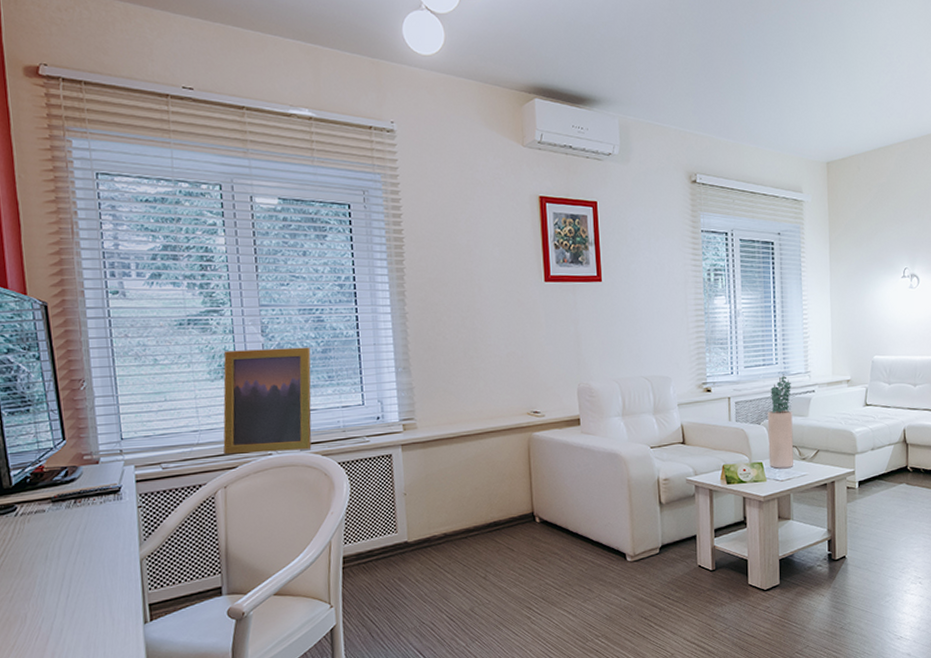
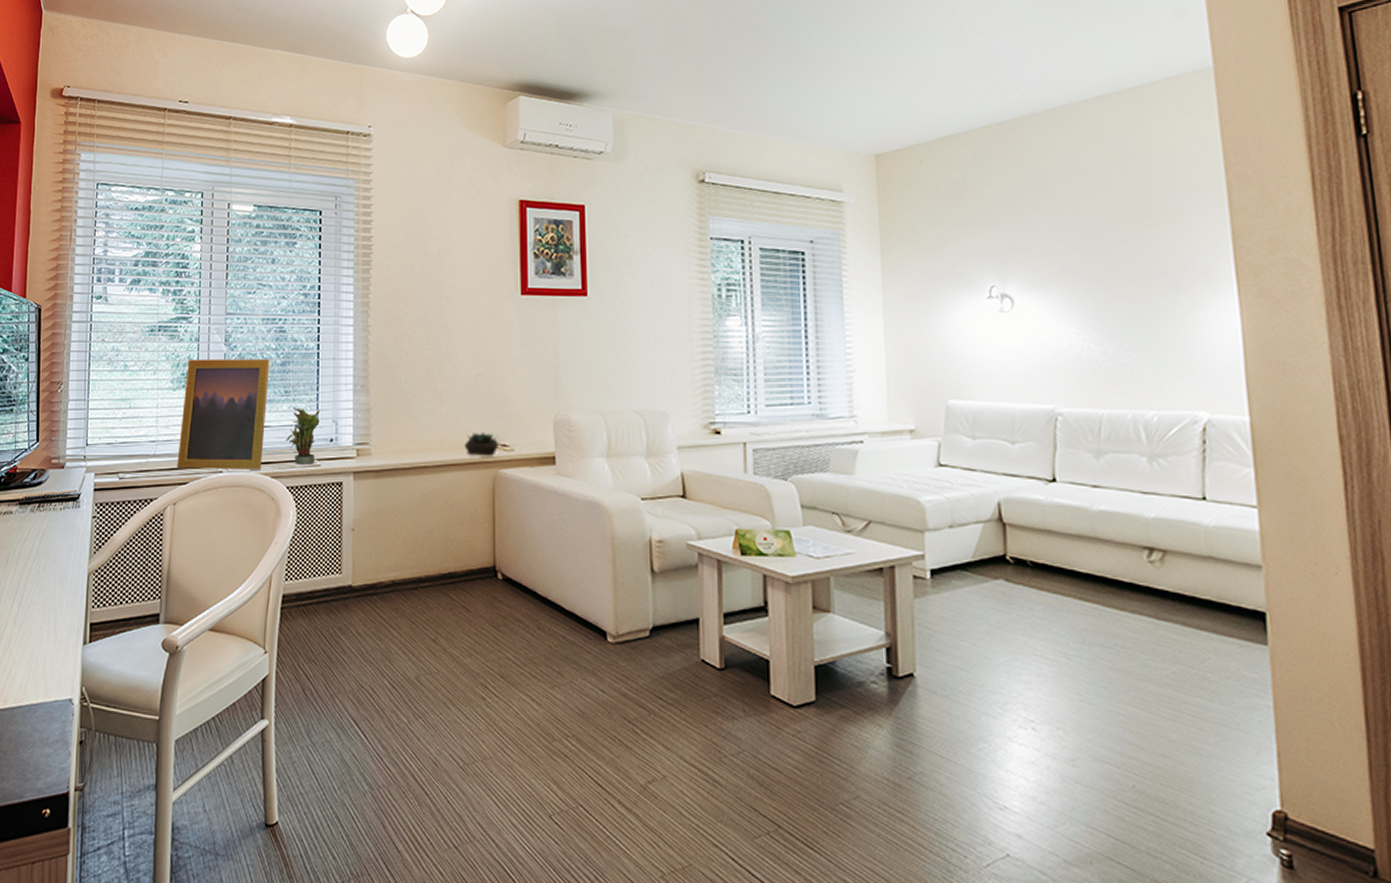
potted plant: none [333,391,366,442] -> present [286,407,320,465]
succulent plant: none [501,402,532,423] -> present [464,431,499,456]
vase: present [767,374,794,469] -> none [796,417,835,543]

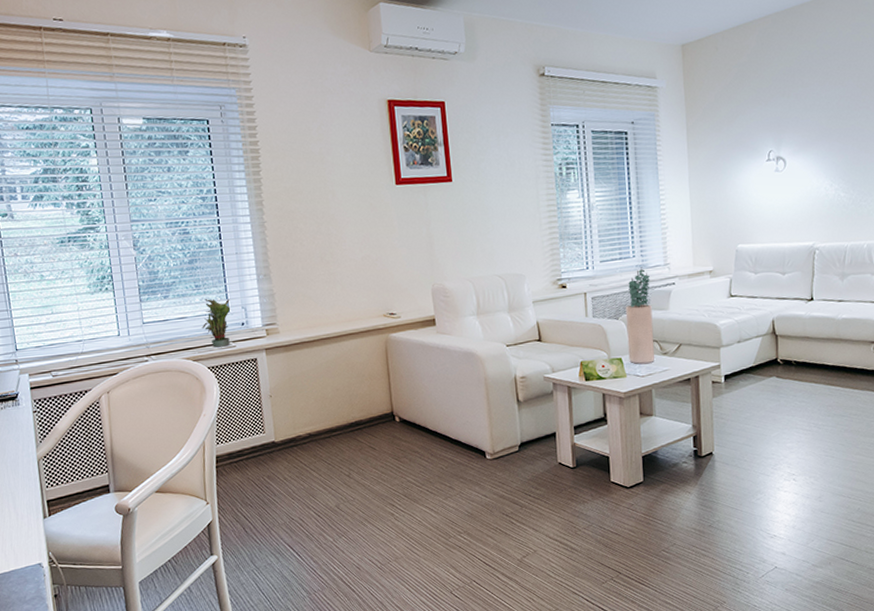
picture frame: present [177,358,270,470] -> none [101,258,184,362]
succulent plant: present [464,431,499,456] -> none [358,304,388,325]
vase: none [796,417,835,543] -> present [625,267,655,365]

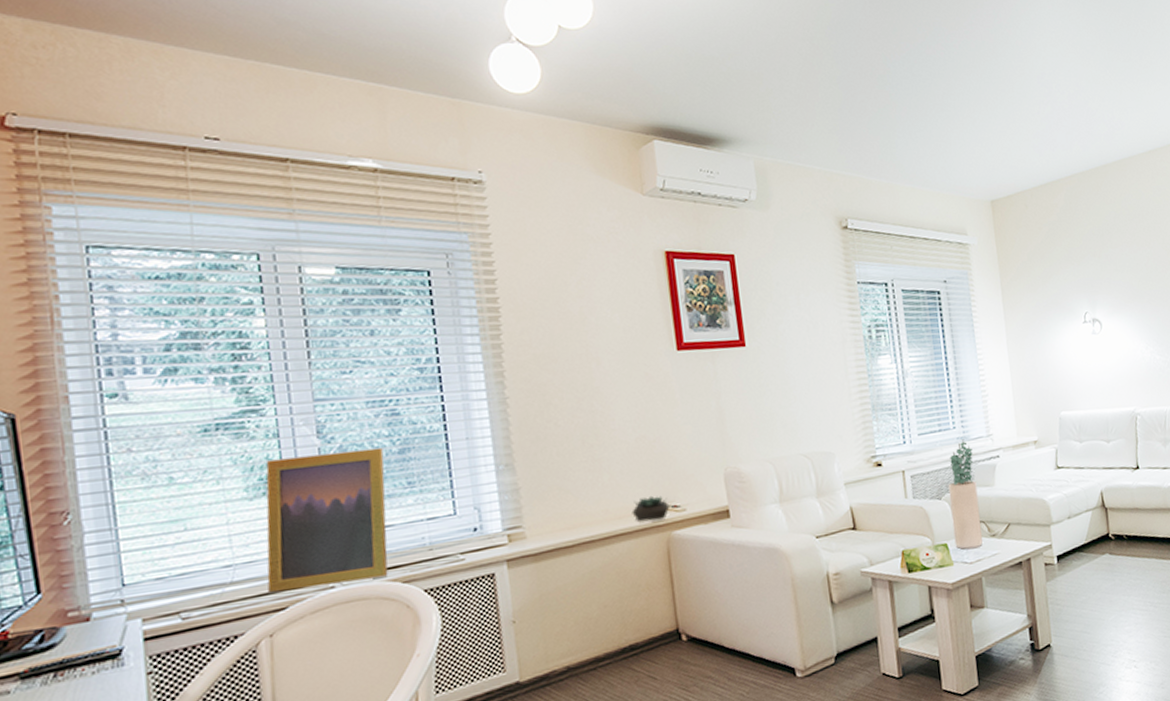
picture frame: none [101,258,184,362] -> present [266,447,389,594]
potted plant: present [202,299,231,347] -> none [416,498,459,563]
succulent plant: none [358,304,388,325] -> present [632,495,670,522]

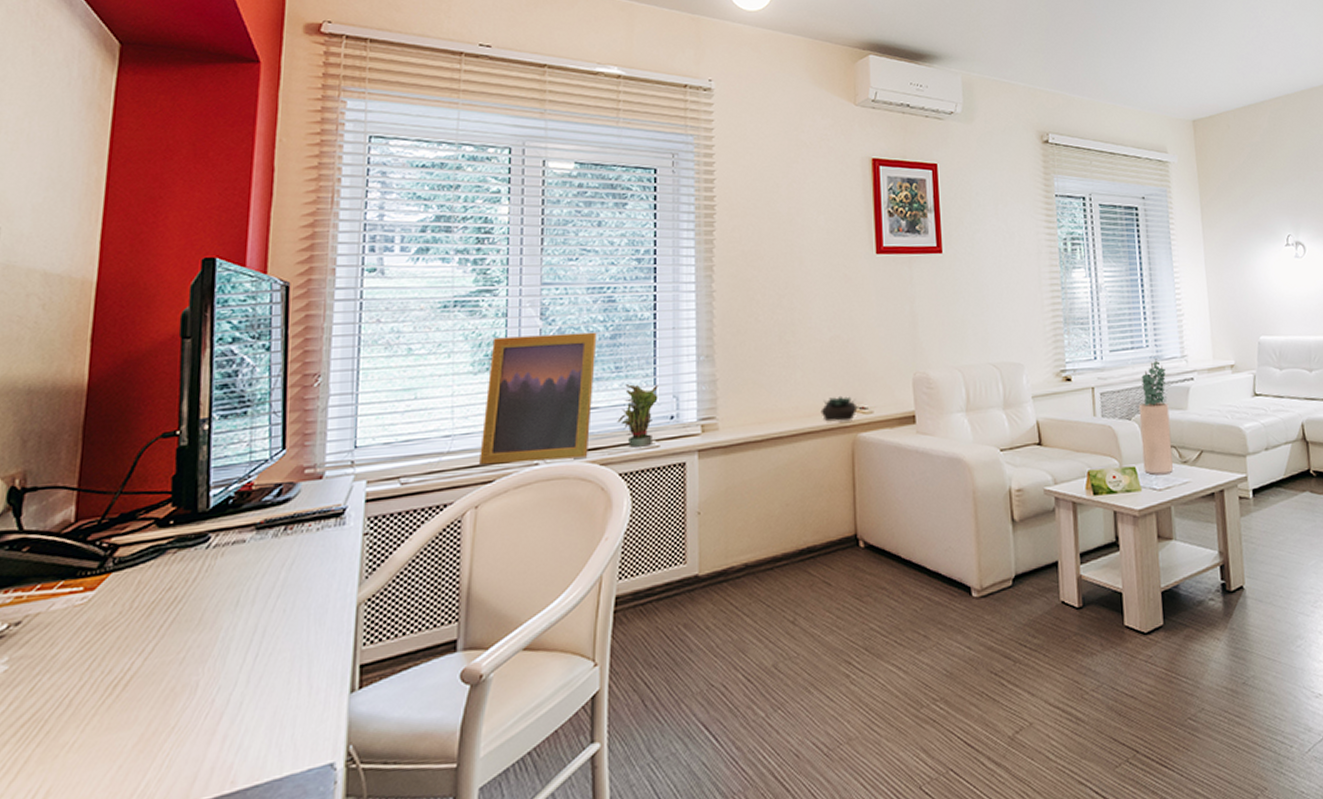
potted plant: none [416,498,459,563] -> present [617,384,658,448]

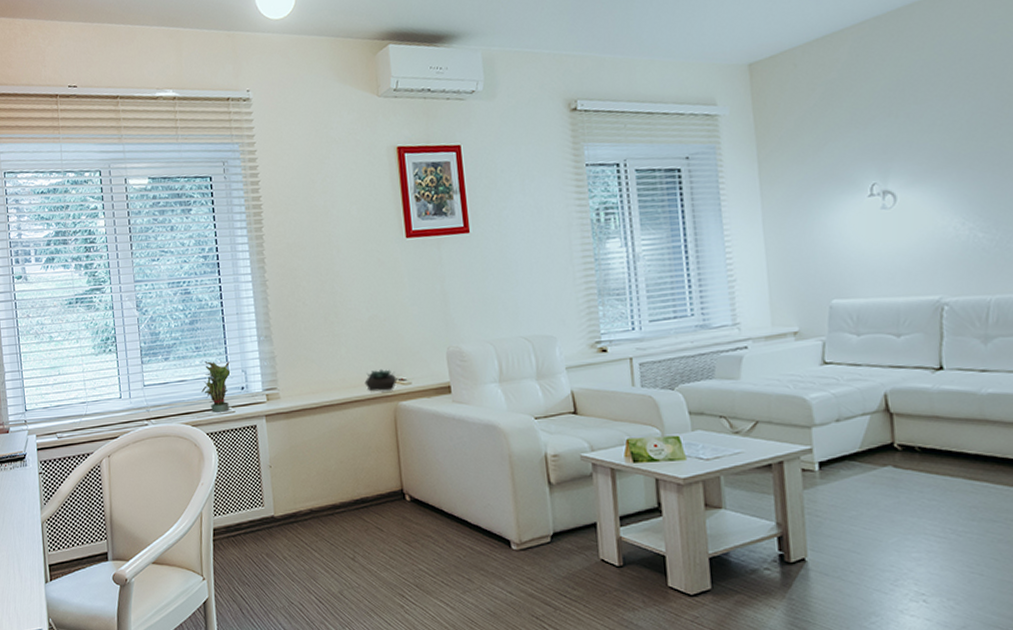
picture frame: present [479,332,597,466] -> none [105,319,183,425]
vase: present [1138,359,1174,475] -> none [682,327,724,445]

